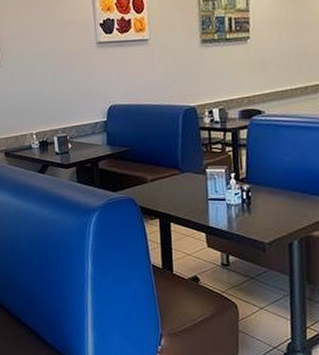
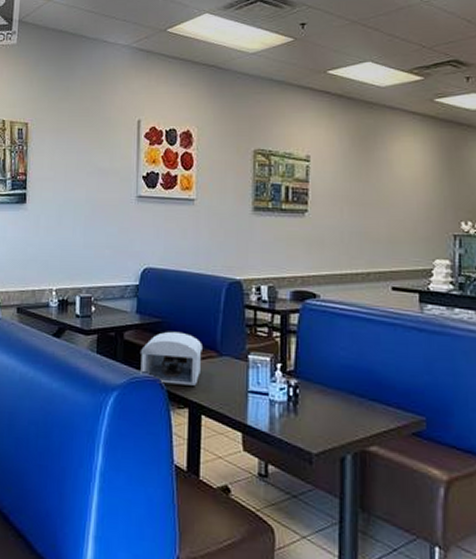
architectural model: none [113,156,167,201] -> present [139,331,202,386]

